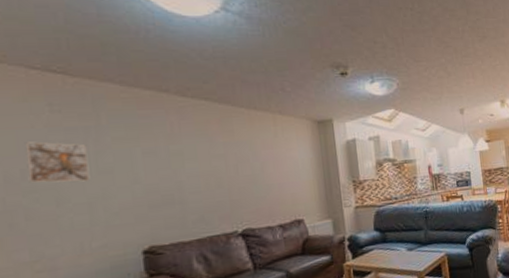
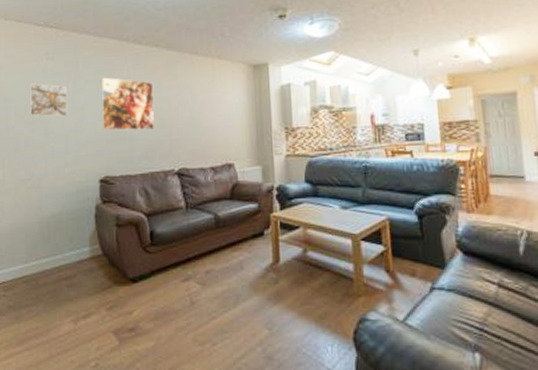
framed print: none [134,133,210,195] -> present [101,77,154,131]

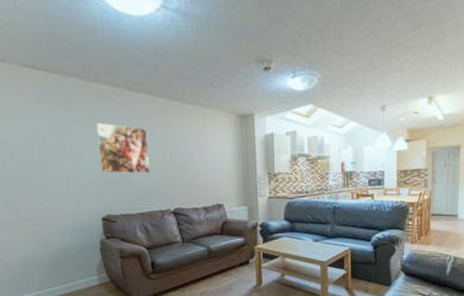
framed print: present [29,83,68,117] -> none [23,126,66,160]

